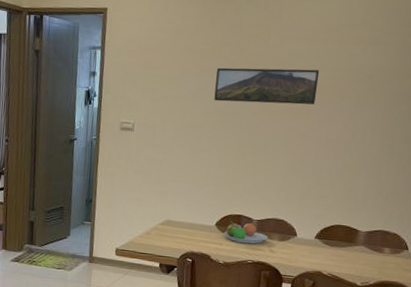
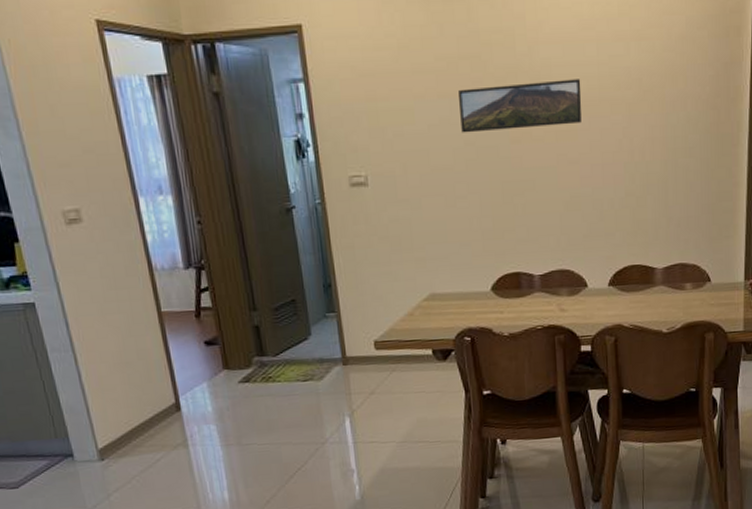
fruit bowl: present [224,220,268,244] -> none [503,279,556,307]

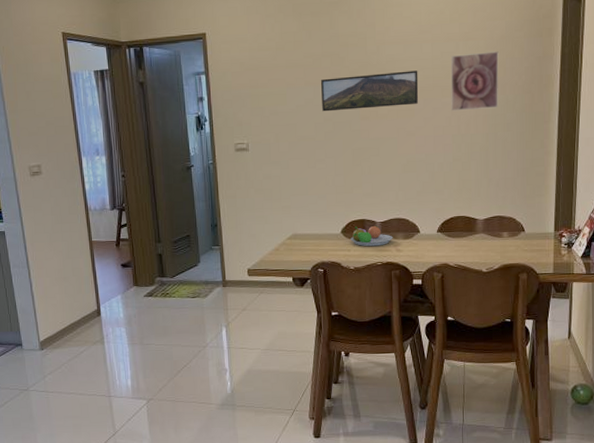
fruit bowl: none [503,279,556,307] -> present [350,225,393,247]
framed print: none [620,55,679,132] -> present [450,51,499,111]

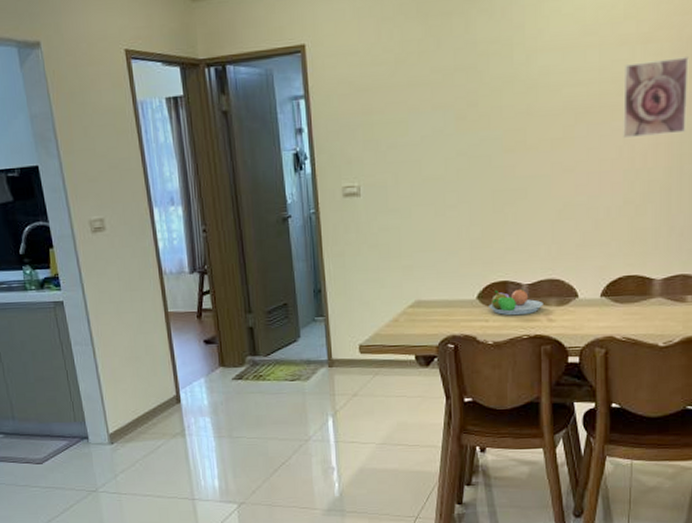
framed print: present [320,70,419,112] -> none [452,86,581,144]

